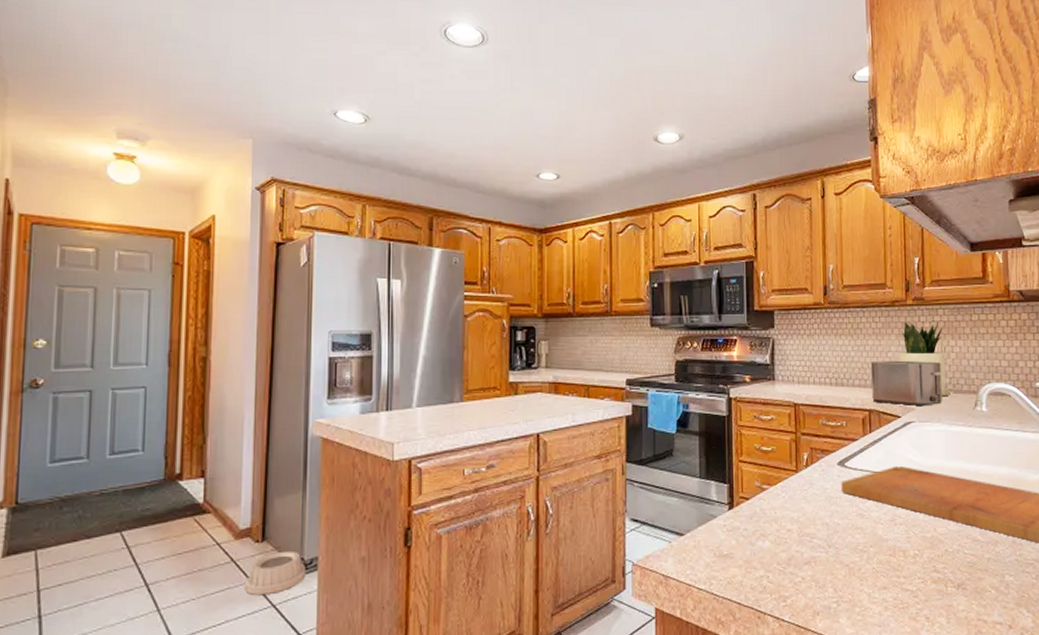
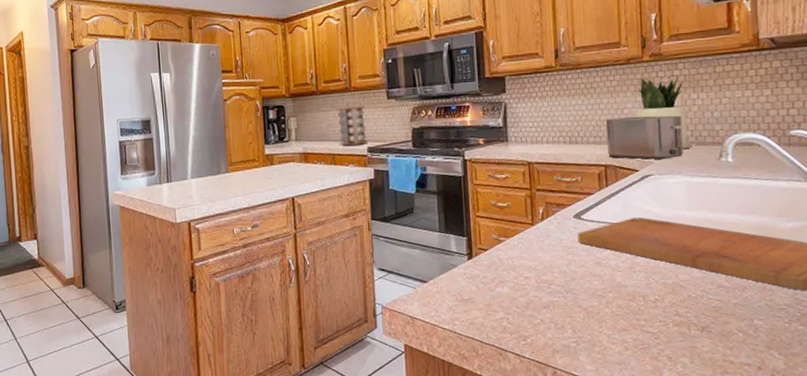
pet bowl: present [244,550,307,596] -> none [73,295,118,329]
spice rack: none [593,326,628,378] -> present [336,100,369,147]

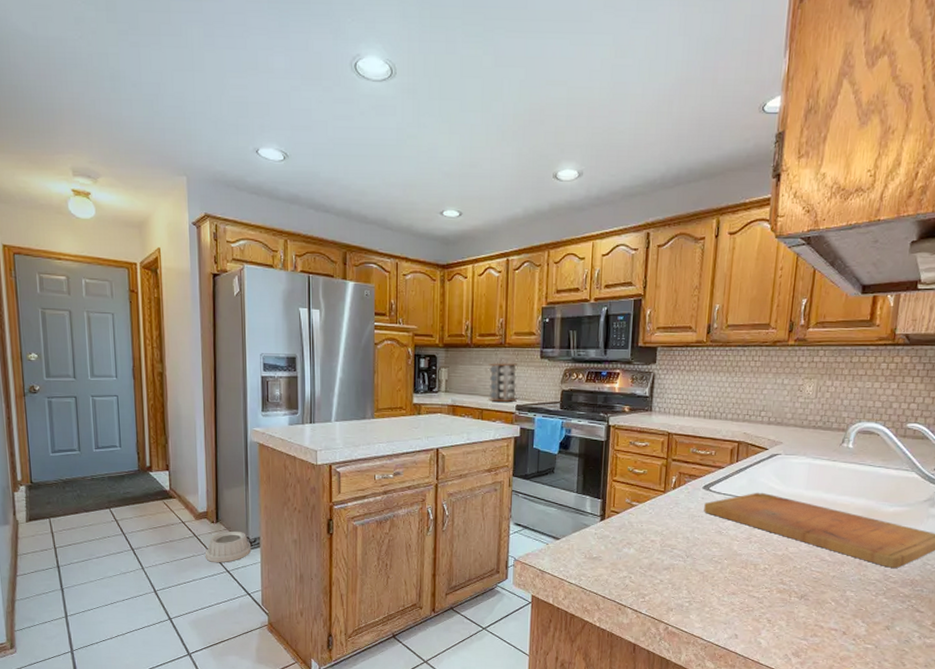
pet bowl: none [73,295,118,329] -> present [204,530,252,563]
toaster: present [606,115,683,160] -> none [743,397,814,441]
planter: present [634,75,694,150] -> none [772,361,822,433]

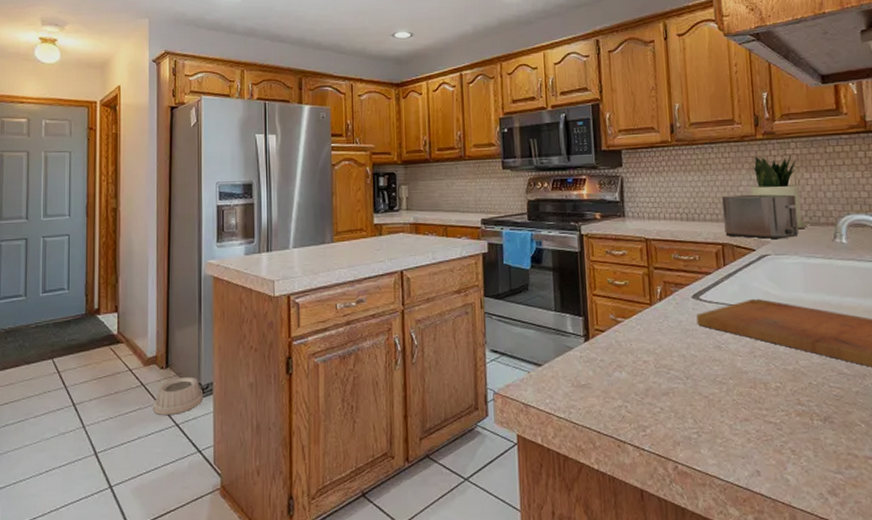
spice rack: present [488,357,518,403] -> none [449,170,483,218]
toaster: none [743,397,814,441] -> present [722,194,799,240]
planter: none [772,361,822,433] -> present [749,155,809,230]

